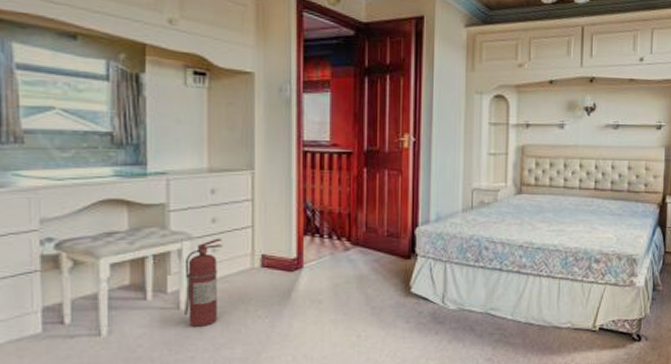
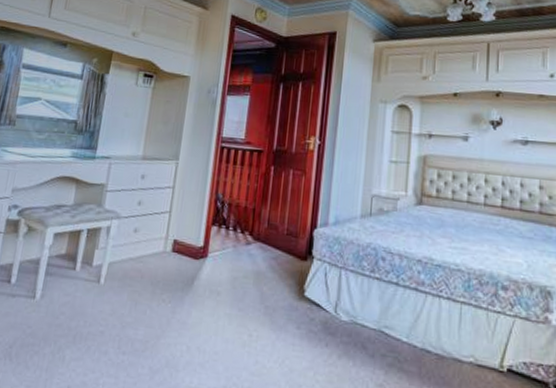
fire extinguisher: present [184,238,223,327] -> none [103,219,144,303]

